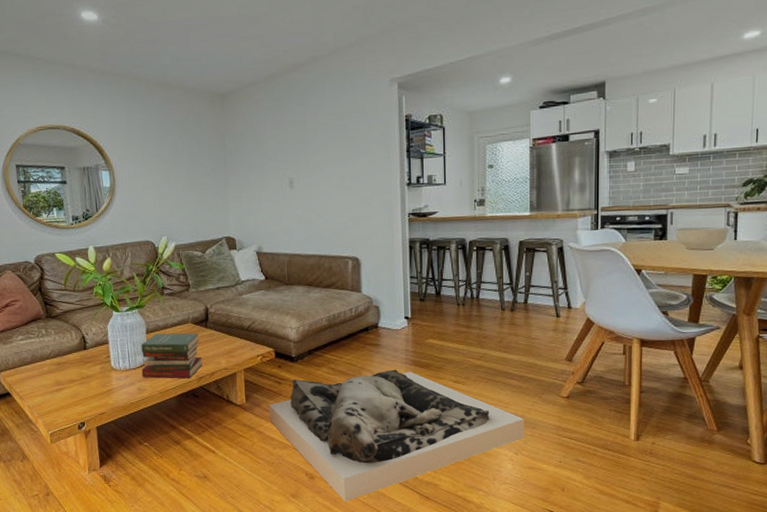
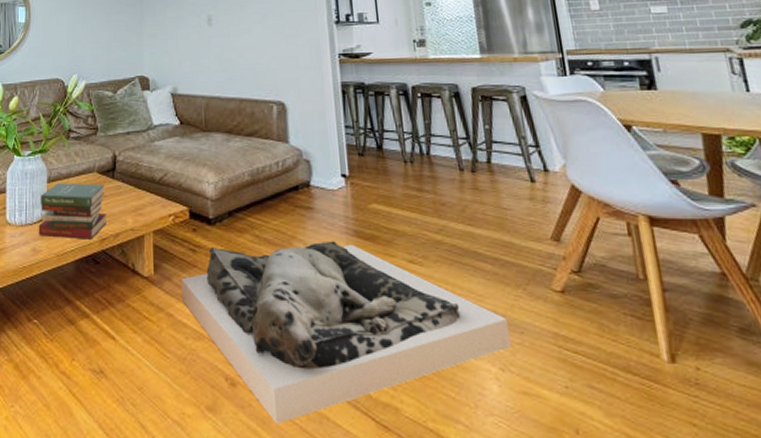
bowl: present [675,227,729,251] -> none [665,75,738,104]

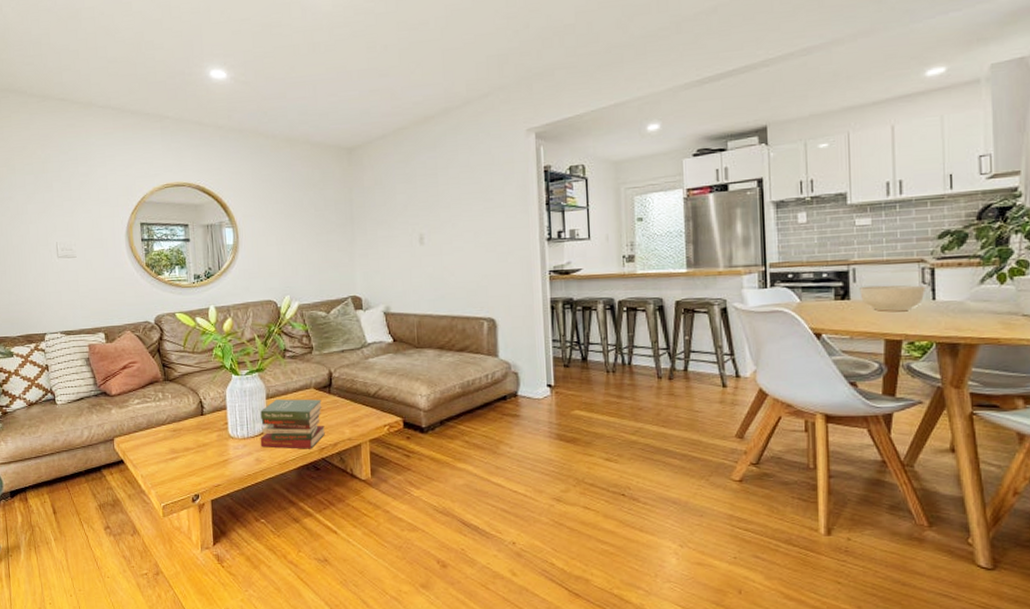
dog bed: present [180,241,512,424] -> none [395,444,692,596]
bowl: none [665,75,738,104] -> present [859,285,926,312]

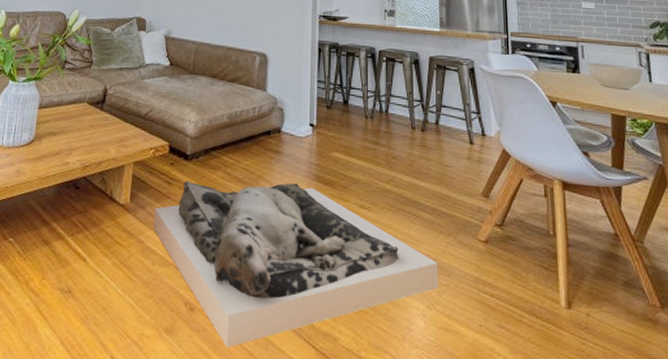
books: present [260,399,325,449] -> none [24,110,93,166]
dog bed: none [395,444,692,596] -> present [152,180,440,348]

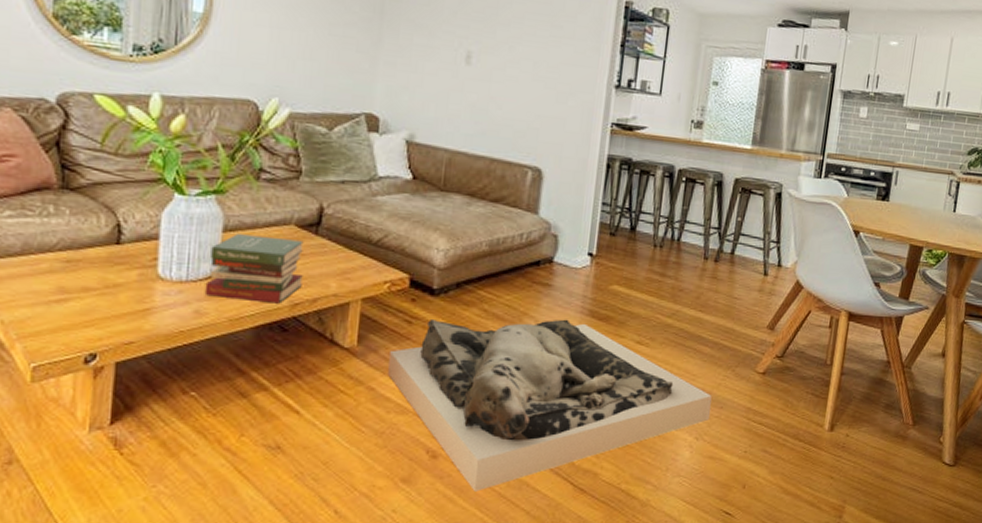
books: none [24,110,93,166] -> present [204,234,304,304]
bowl: present [587,62,643,90] -> none [897,190,950,220]

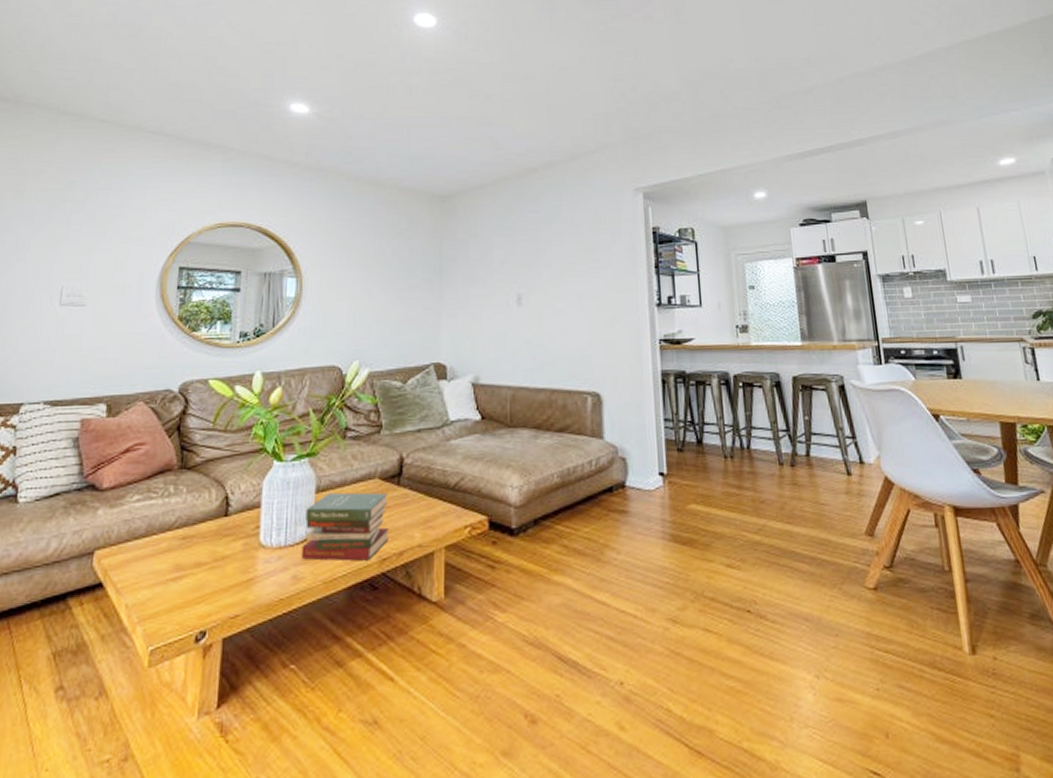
dog bed: present [387,318,712,492] -> none [475,547,827,763]

